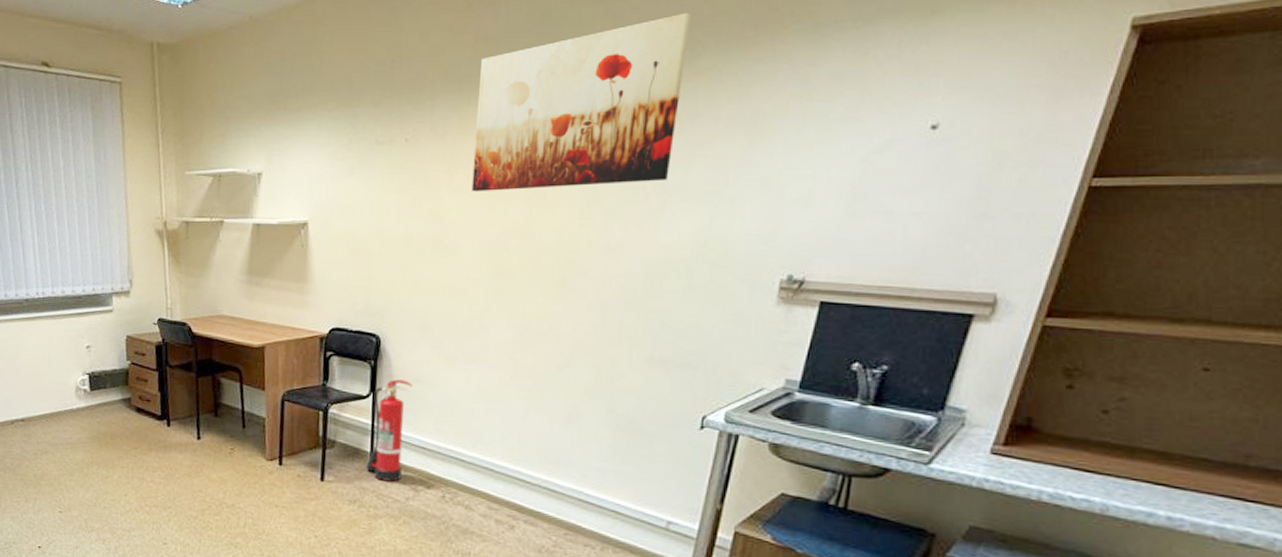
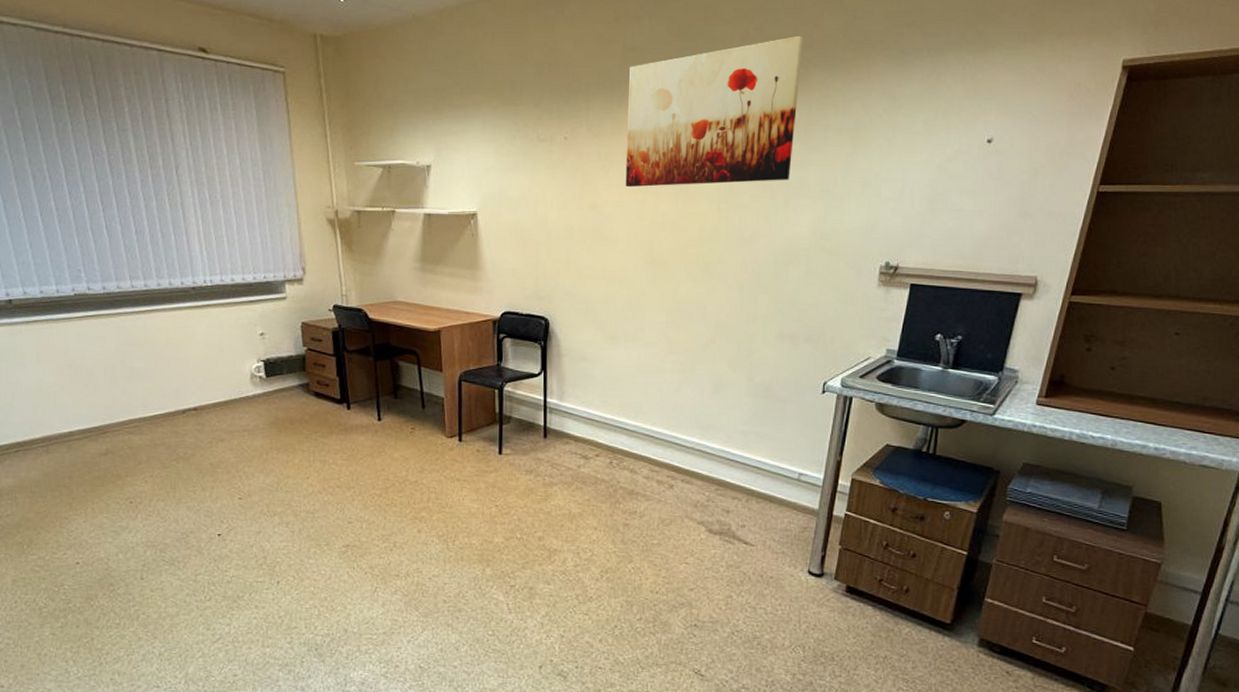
fire extinguisher: present [366,379,412,482] -> none [540,358,579,452]

